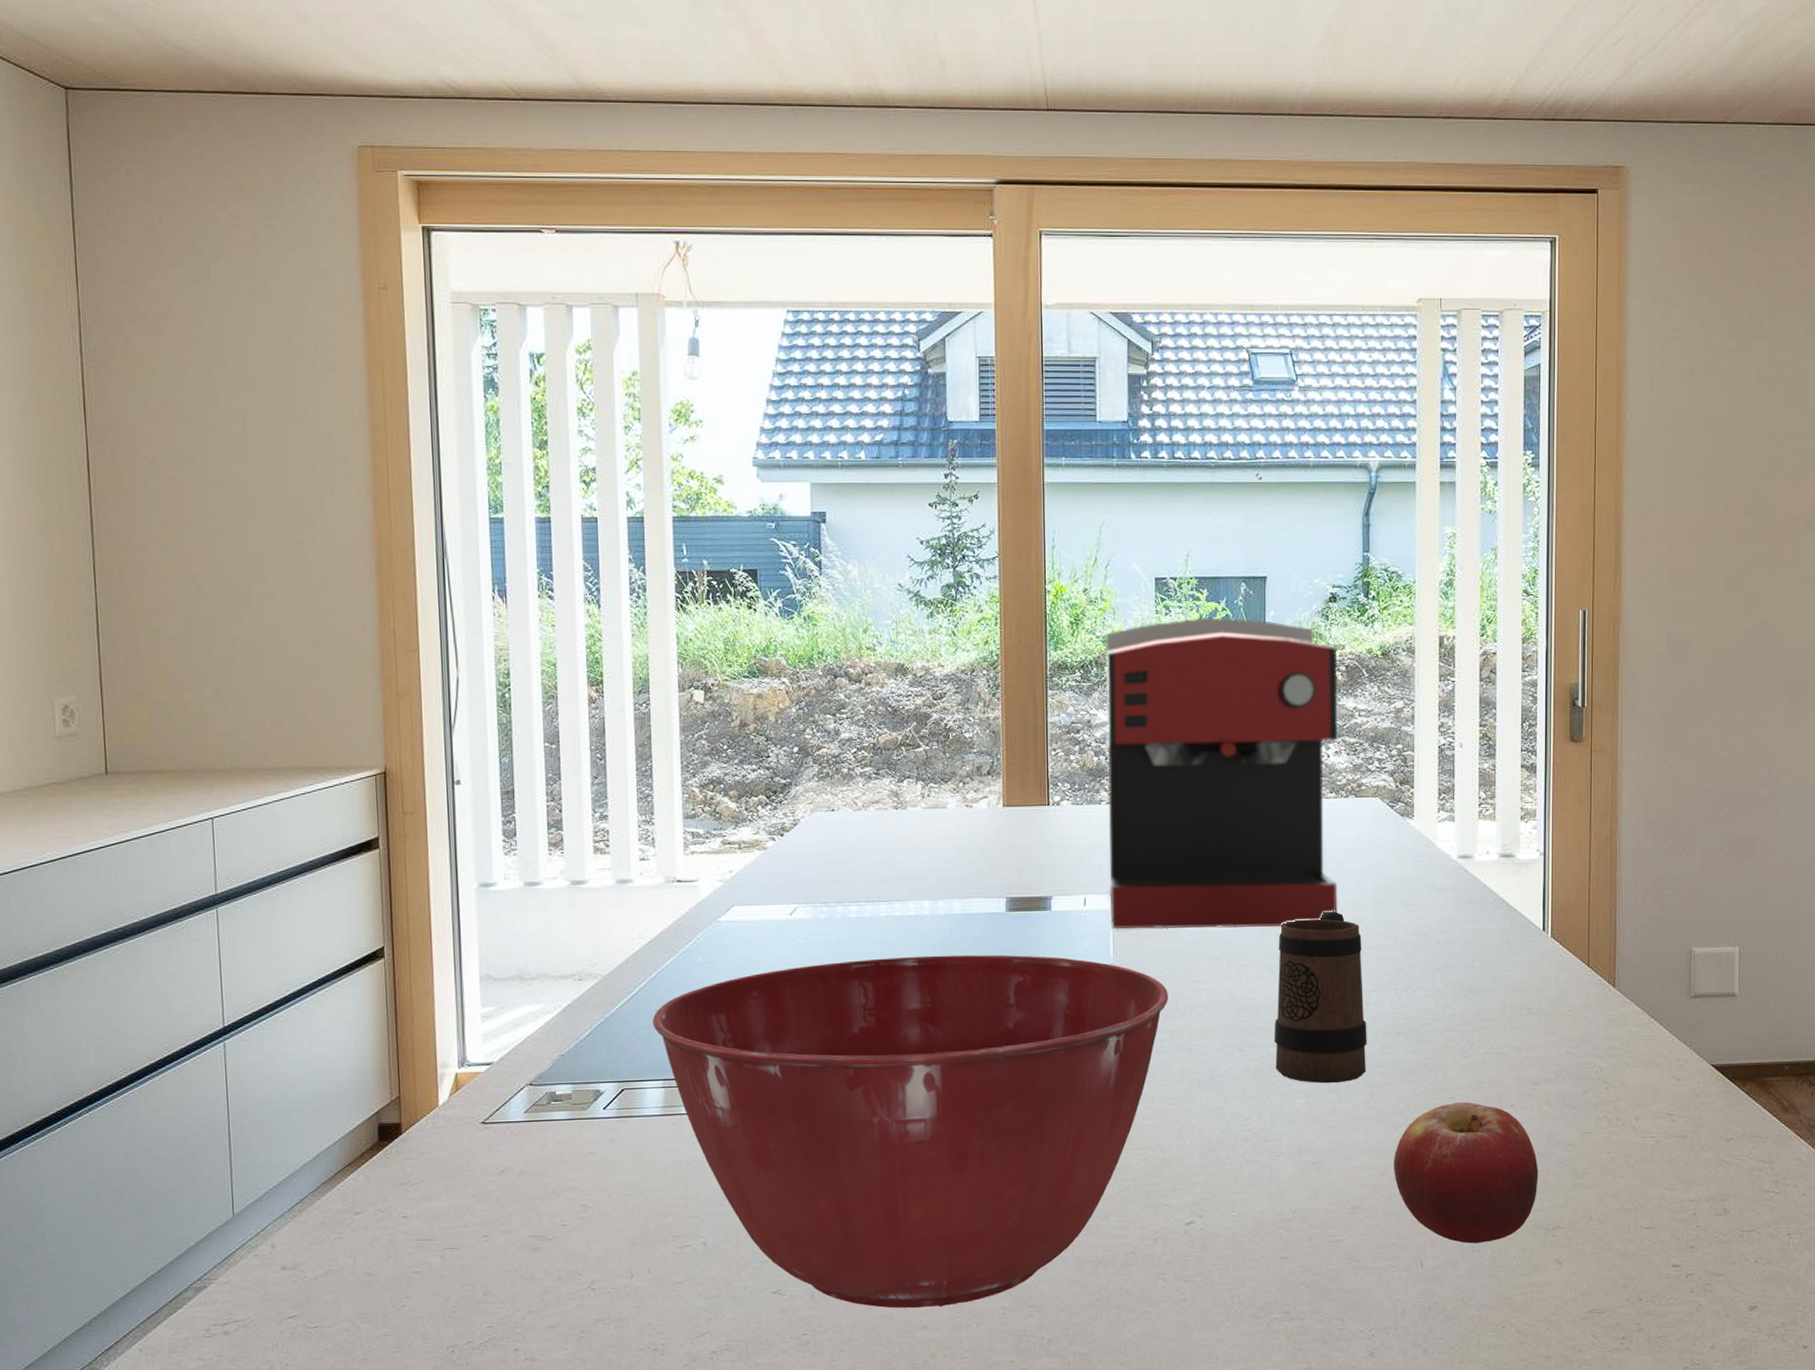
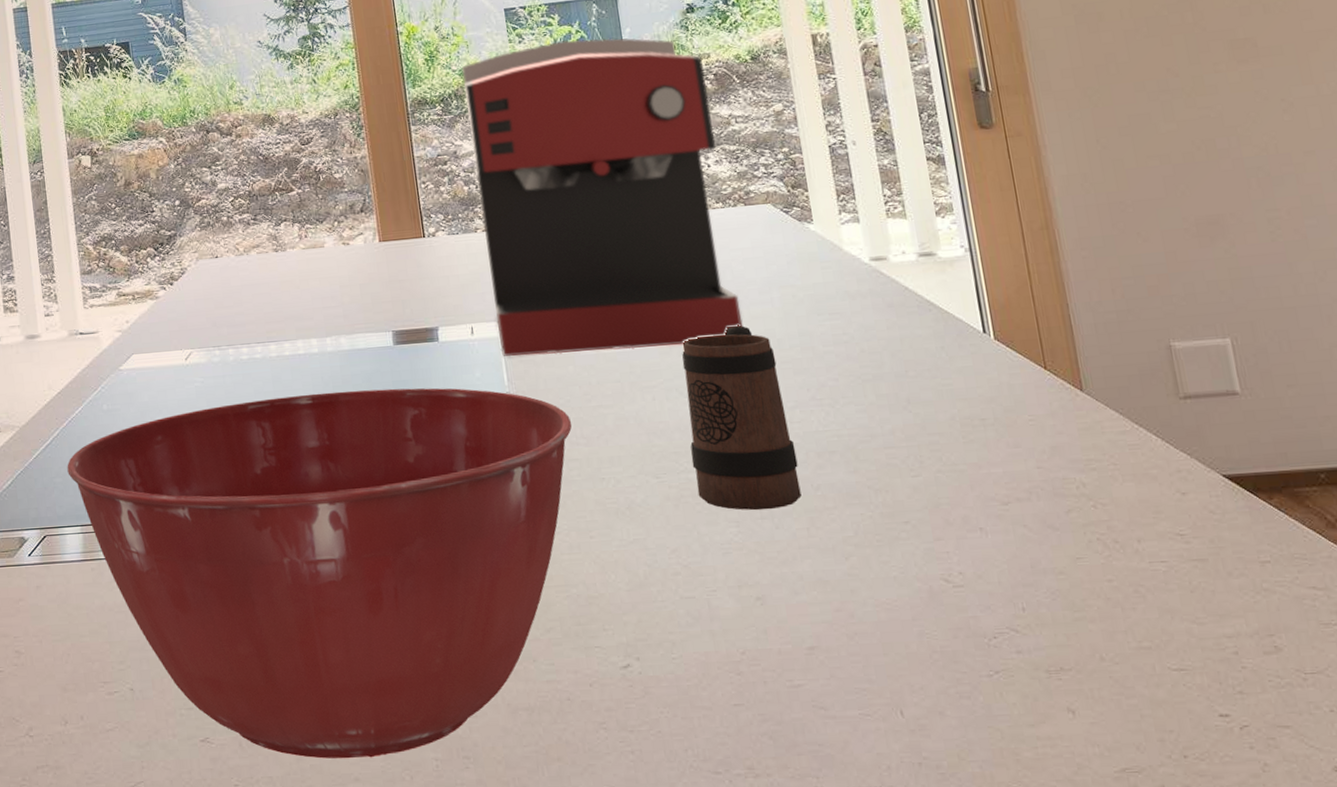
fruit: present [1394,1102,1539,1244] -> none [848,526,1029,689]

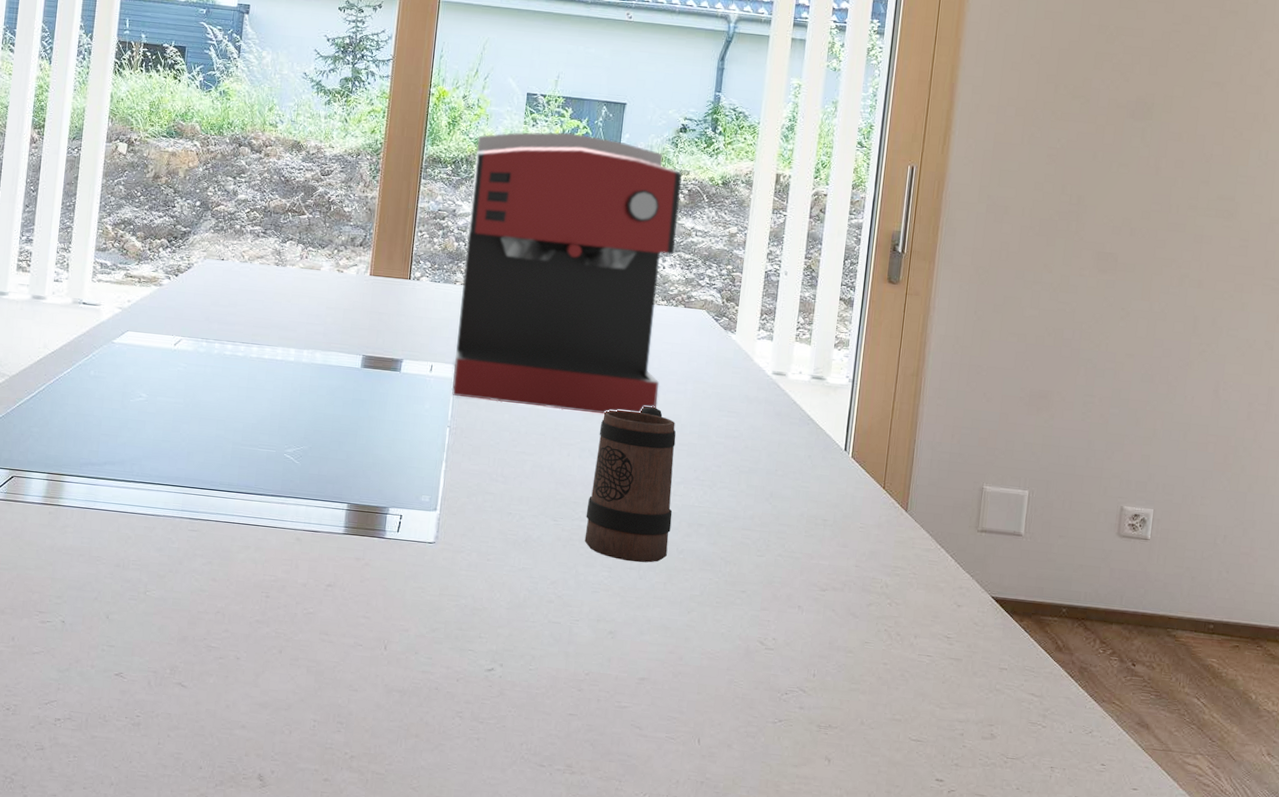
mixing bowl: present [67,388,572,759] -> none [45,391,496,711]

